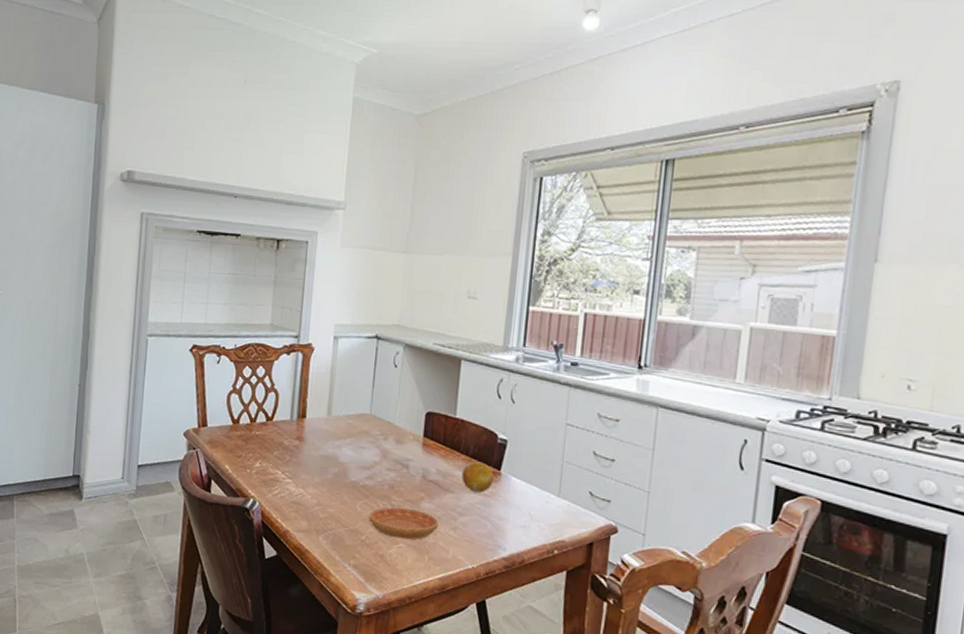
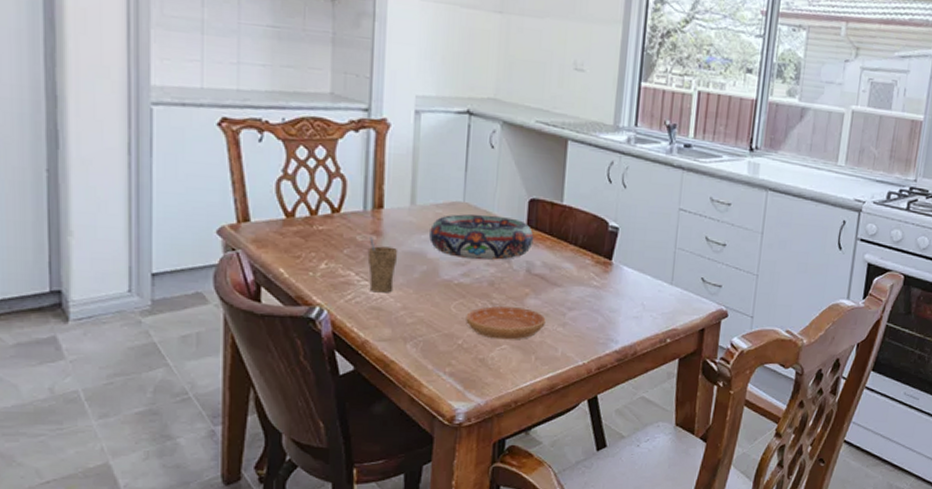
cup: none [291,441,316,490] -> present [367,236,398,293]
decorative bowl: none [341,424,430,466] -> present [429,214,534,260]
fruit: present [462,461,494,493] -> none [570,251,605,285]

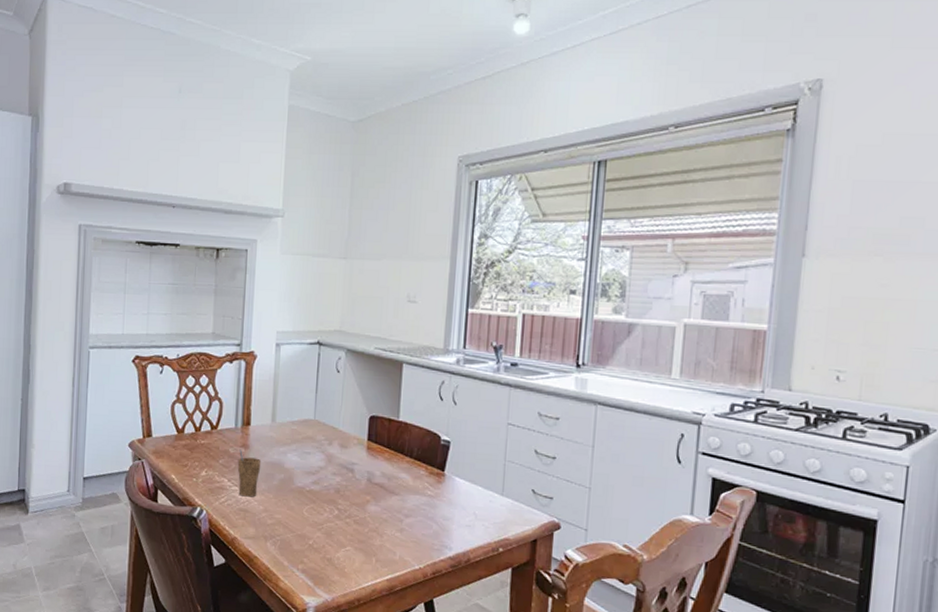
decorative bowl: present [429,214,534,260] -> none [286,430,374,470]
saucer: present [466,305,546,340] -> none [316,511,385,543]

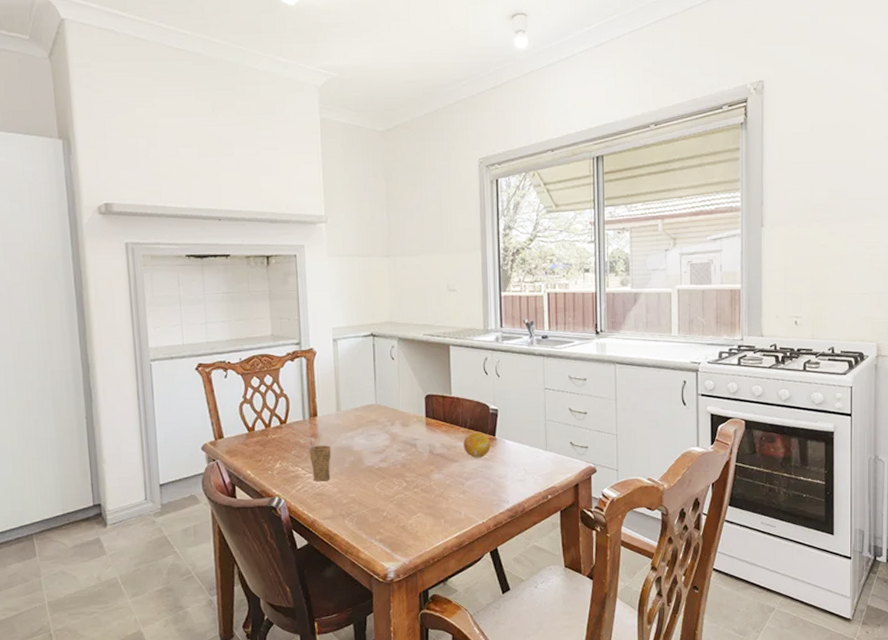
fruit: none [406,463,438,494] -> present [463,431,490,458]

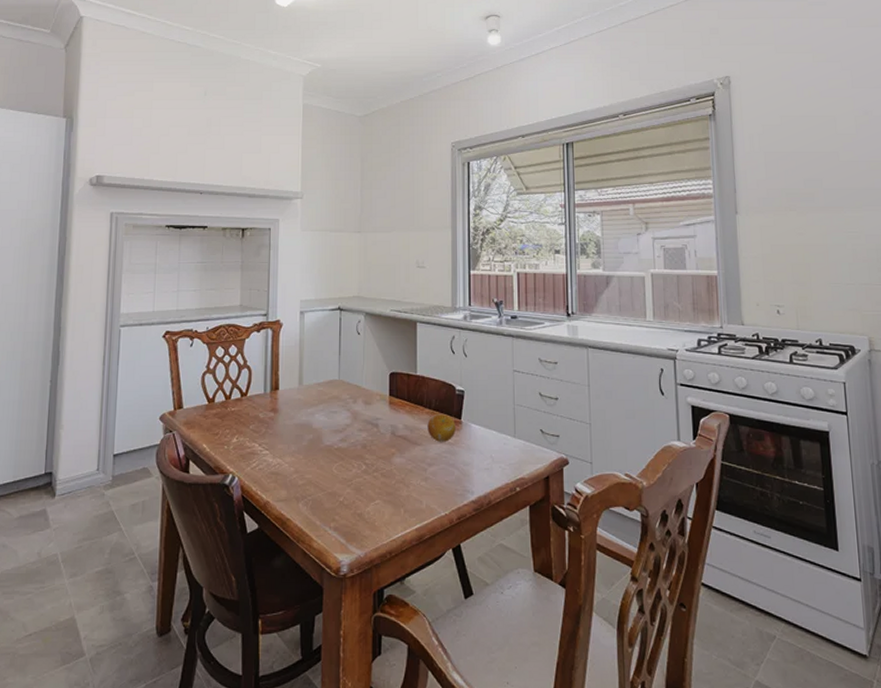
cup: present [309,439,332,482] -> none [267,413,291,460]

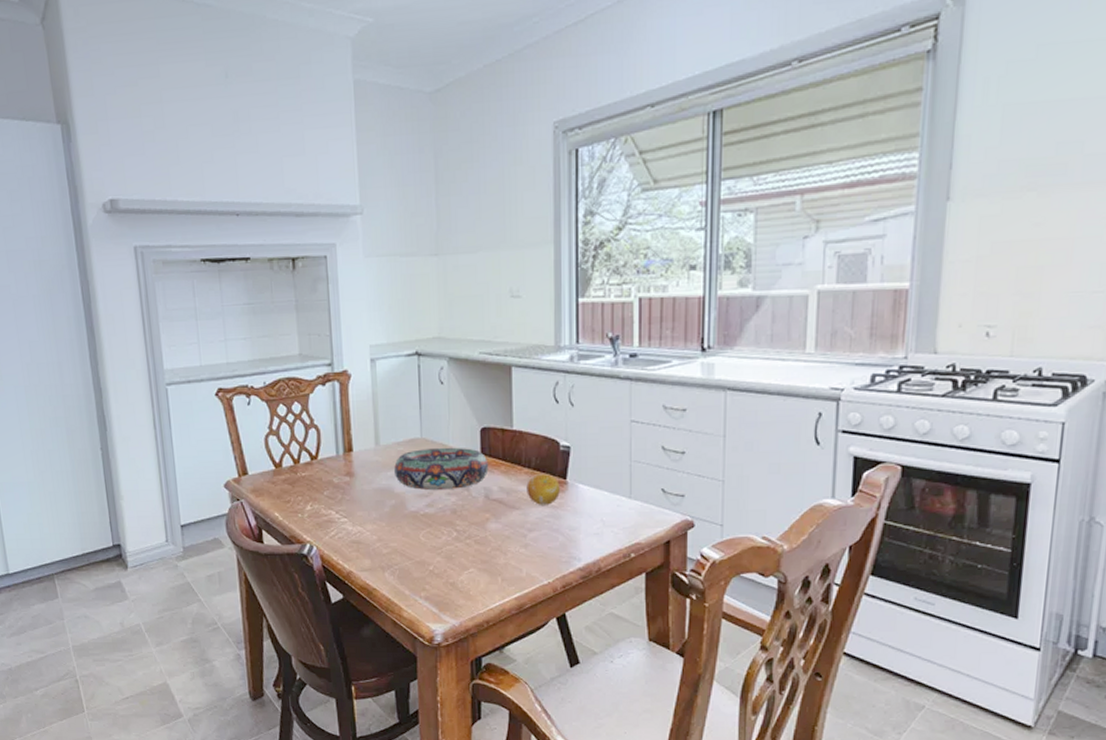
decorative bowl: none [314,388,396,426] -> present [394,447,489,490]

